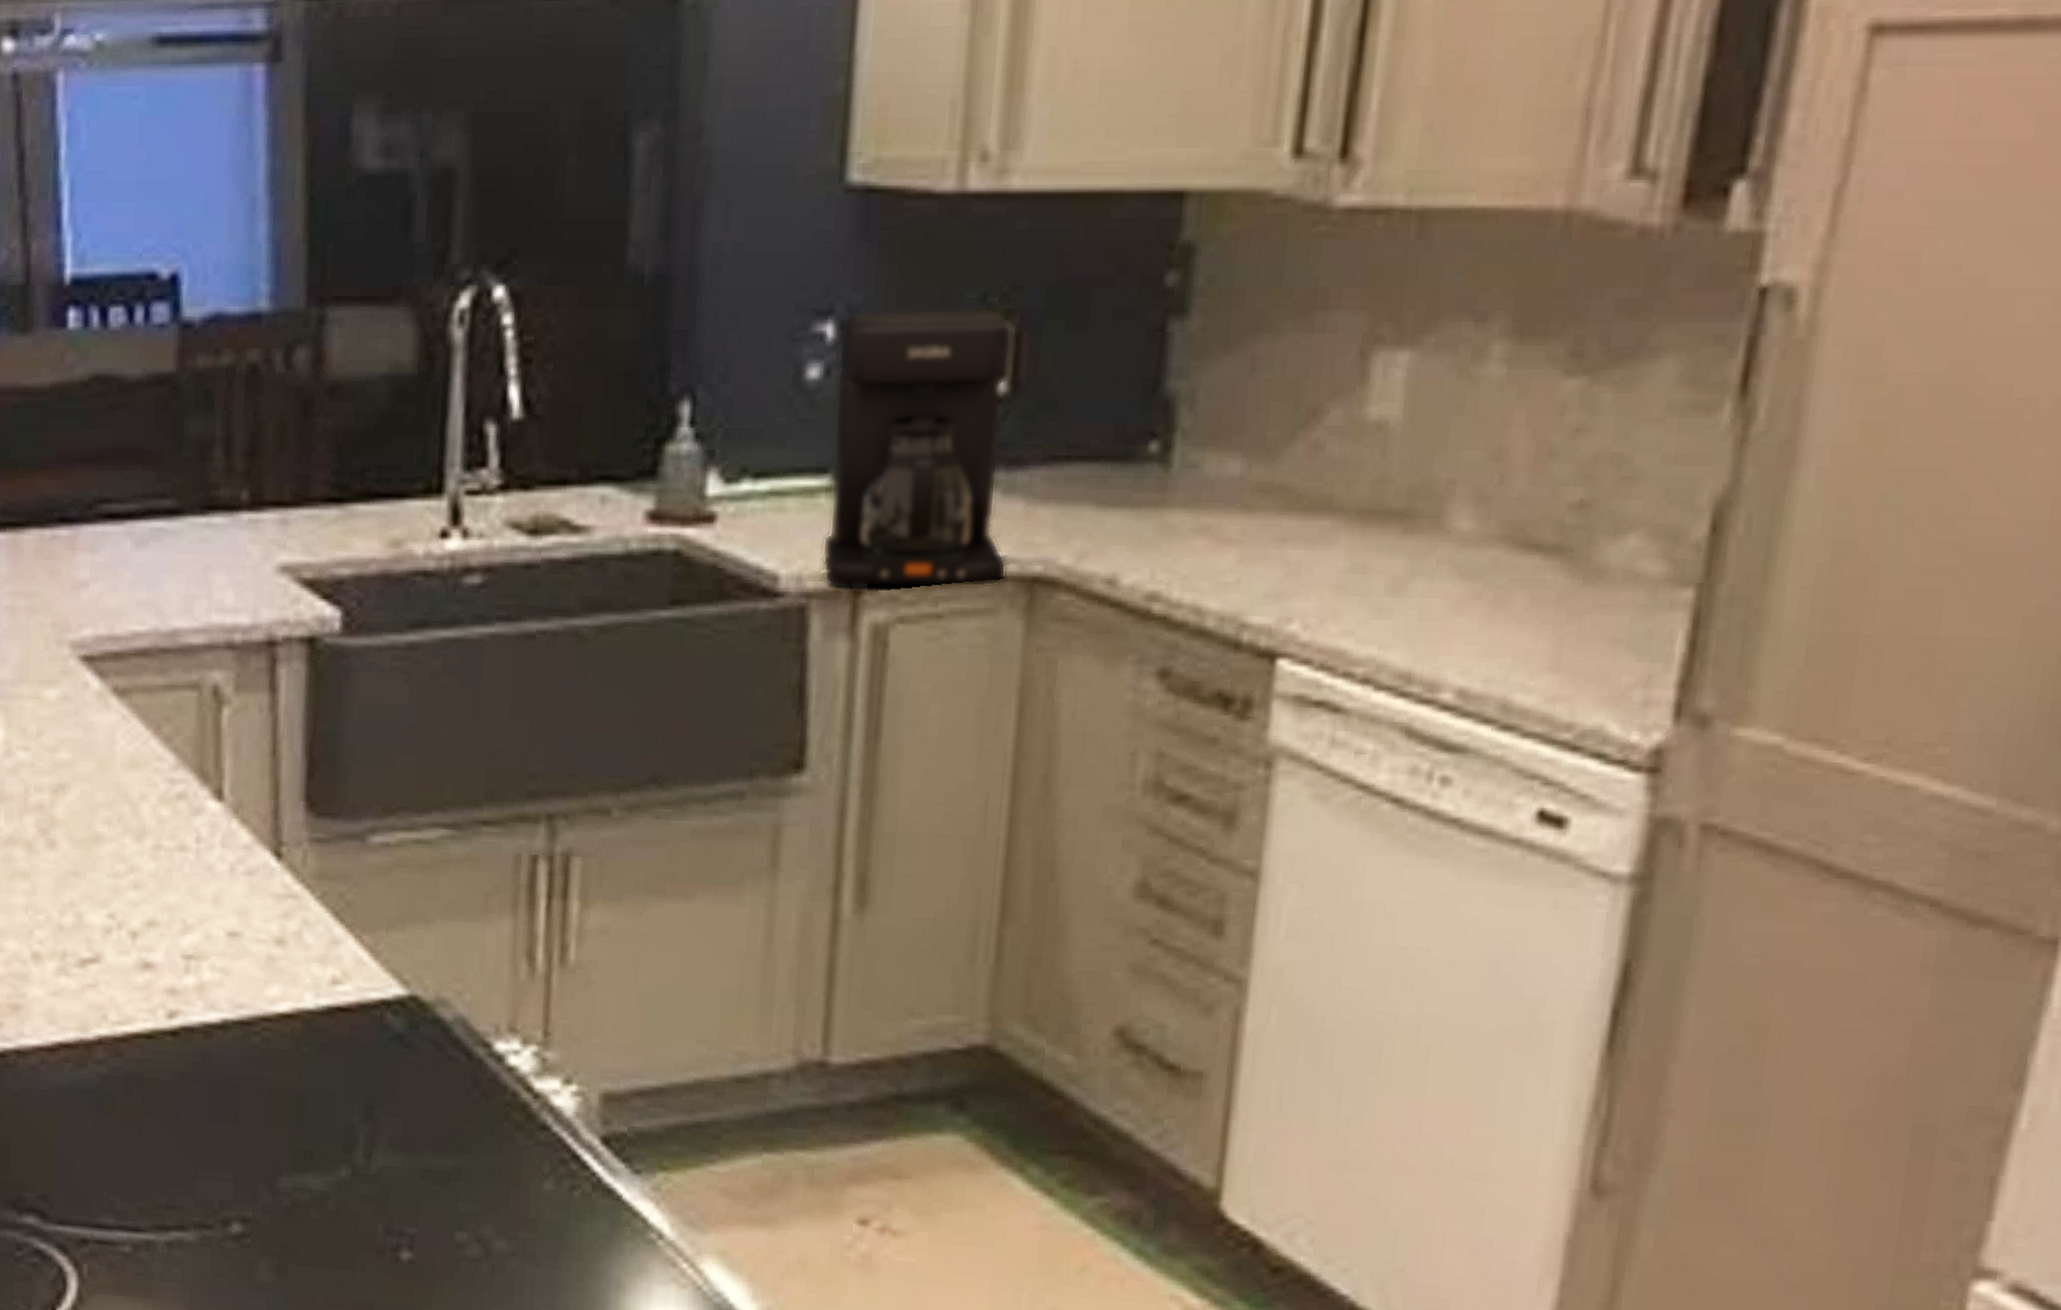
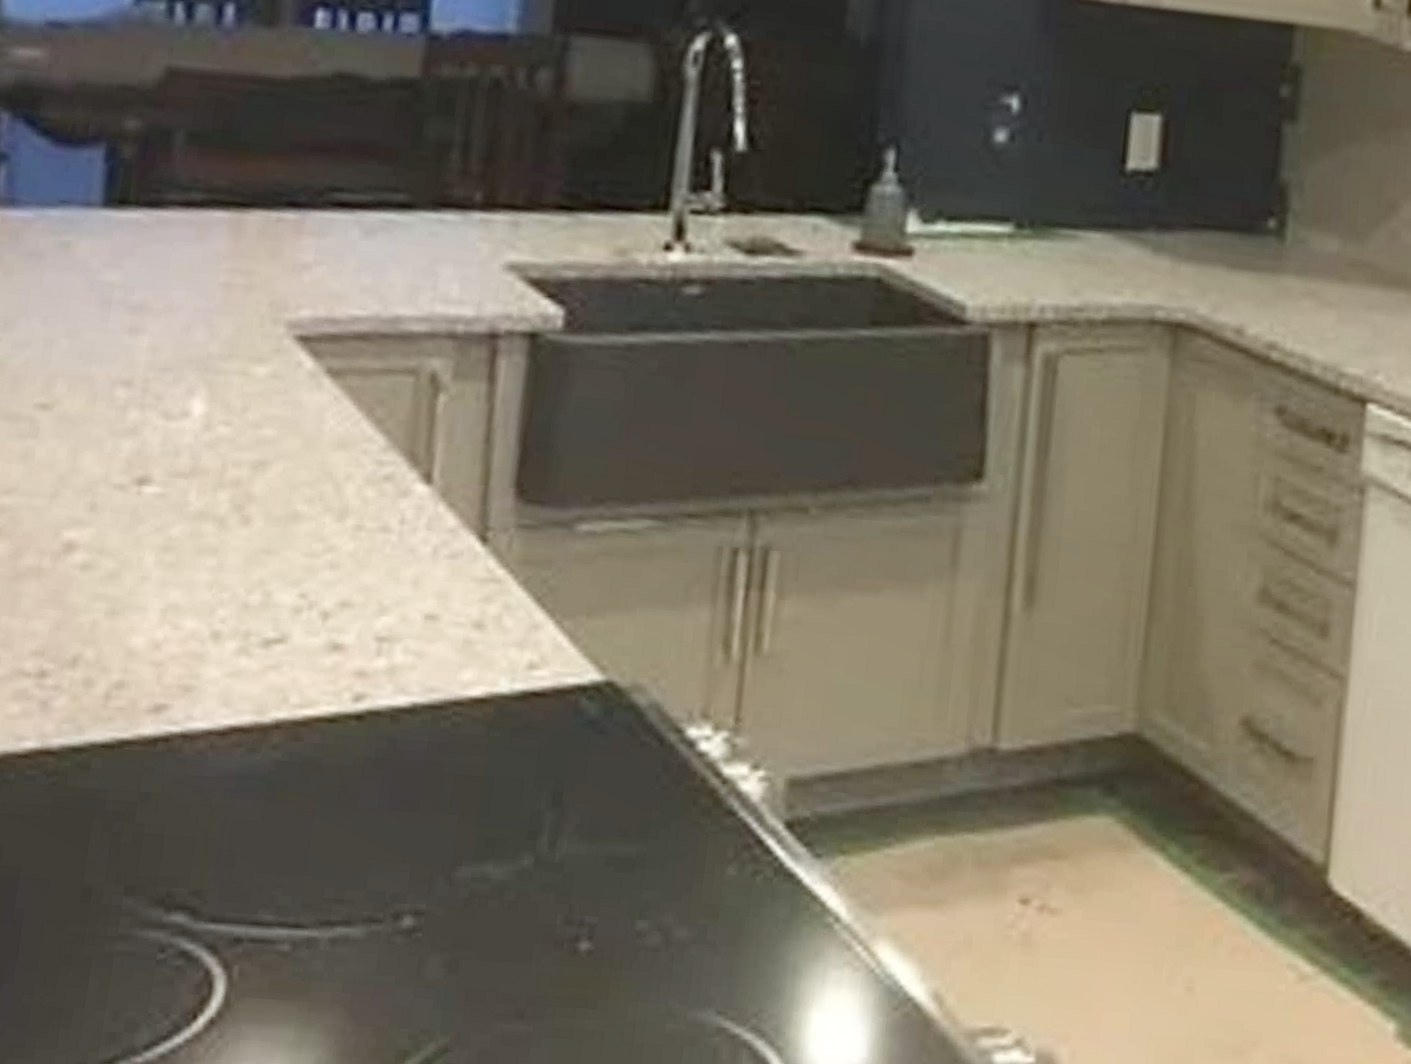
coffee maker: present [821,307,1016,588] -> none [1003,89,1165,329]

